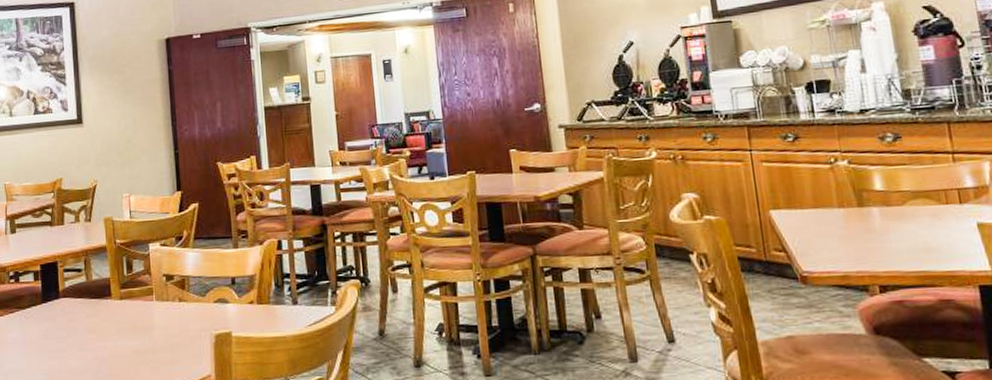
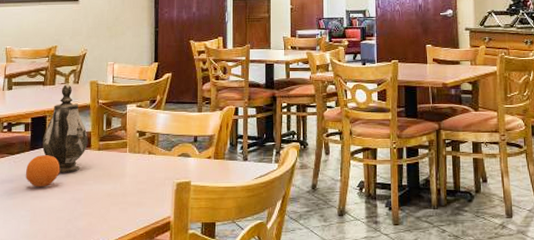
fruit: none [39,307,79,346] -> present [25,155,60,188]
teapot: none [55,223,107,329] -> present [42,84,88,173]

